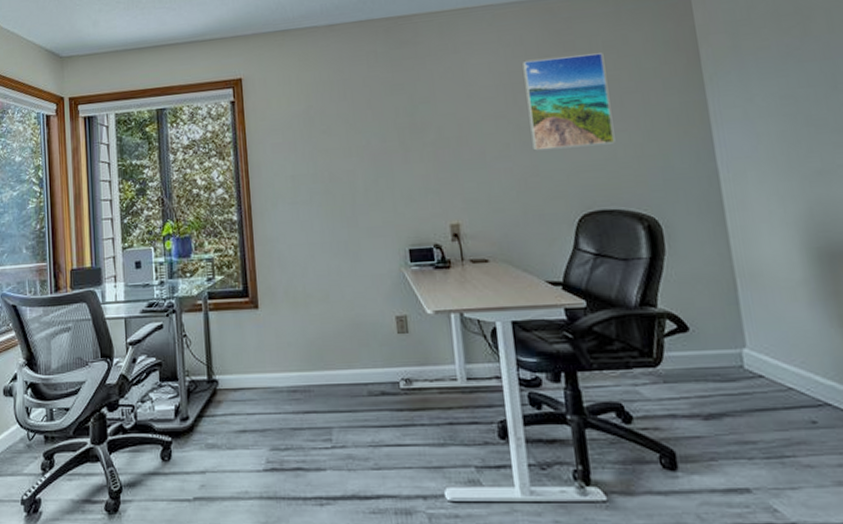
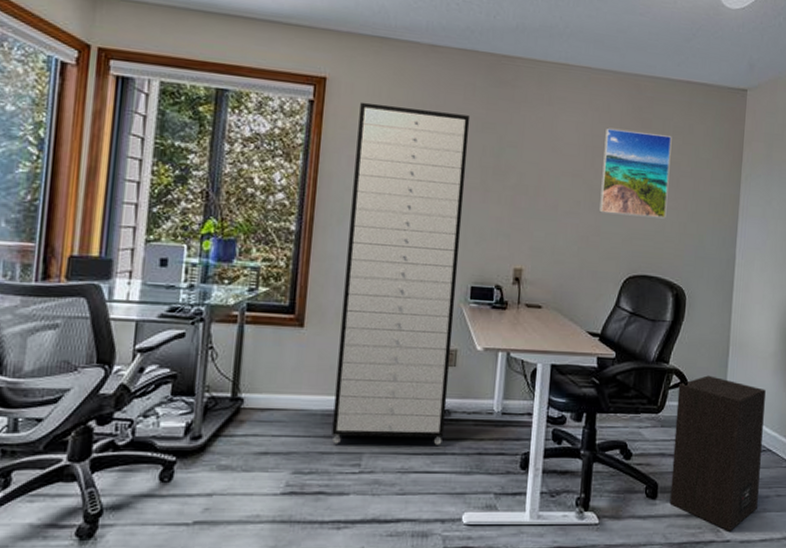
storage cabinet: none [274,82,409,420] -> present [332,101,471,445]
speaker: none [675,316,829,511] -> present [669,375,766,531]

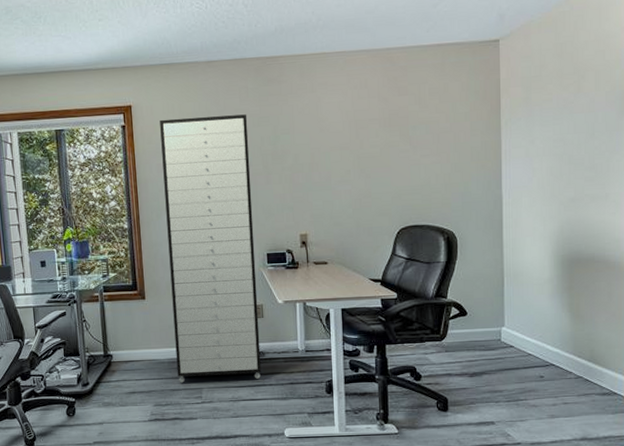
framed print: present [599,127,672,219] -> none [365,98,431,177]
speaker: present [669,375,766,531] -> none [458,304,545,435]

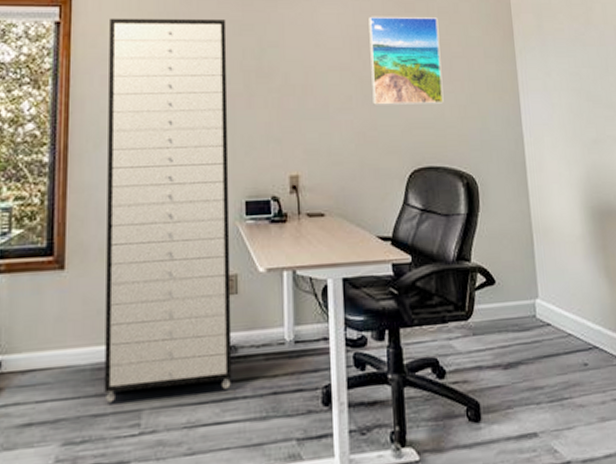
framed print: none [365,98,431,177] -> present [368,16,444,105]

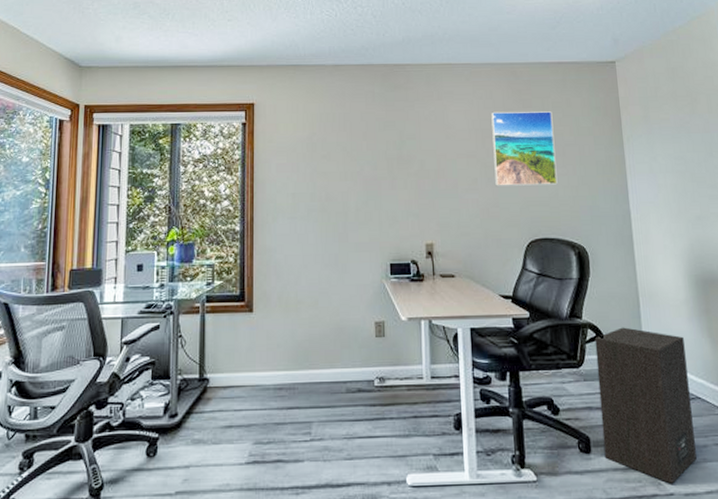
storage cabinet: present [104,18,232,403] -> none [283,118,381,415]
speaker: none [485,269,595,451] -> present [594,327,697,484]

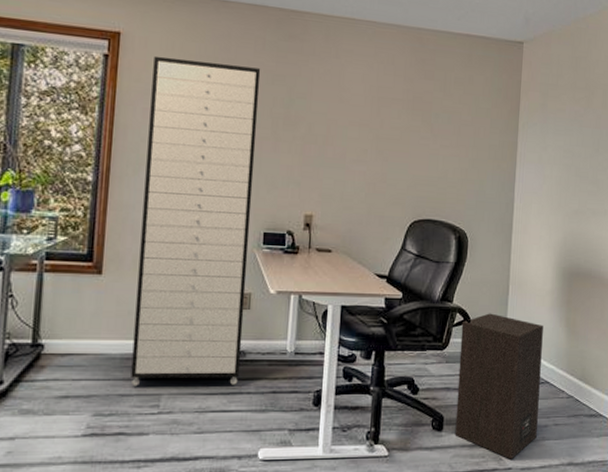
storage cabinet: none [283,118,381,415] -> present [131,55,261,387]
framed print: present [491,111,558,186] -> none [385,79,454,165]

